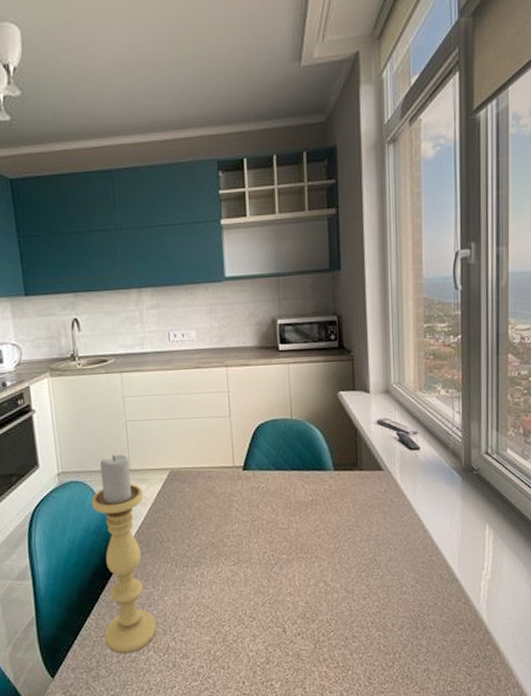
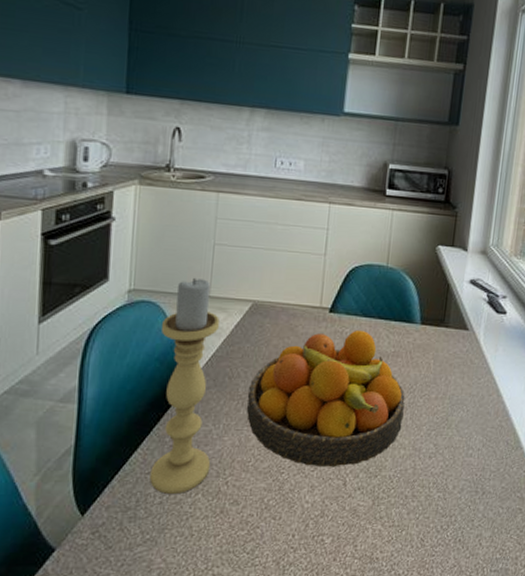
fruit bowl: none [179,483,331,617] -> present [247,329,405,467]

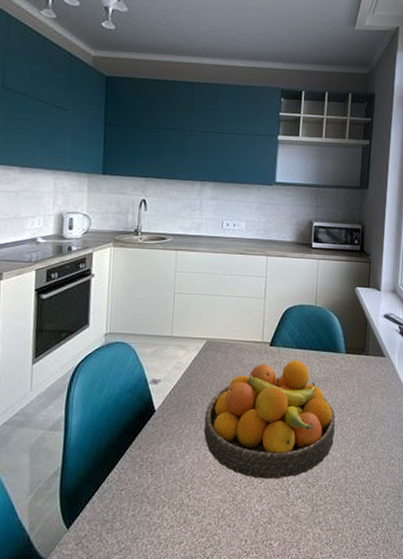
candle holder: present [149,277,219,495] -> none [124,321,180,508]

